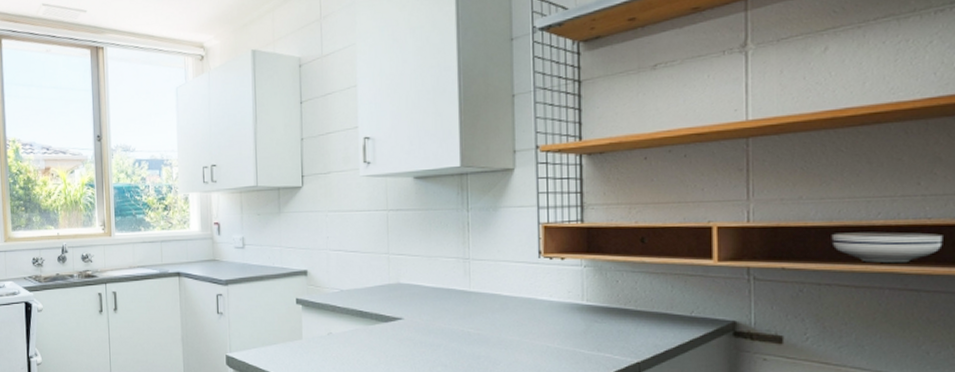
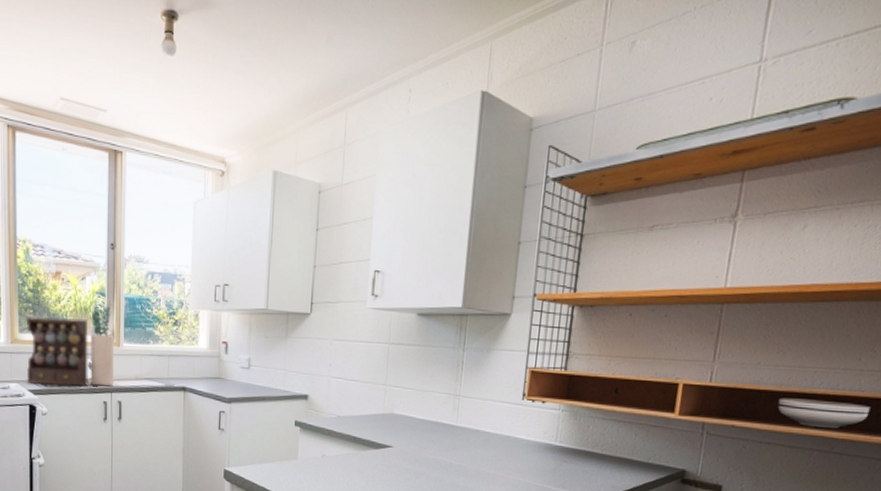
spice rack: none [18,212,82,280] -> present [26,317,88,386]
vase: none [81,192,107,278] -> present [90,301,114,387]

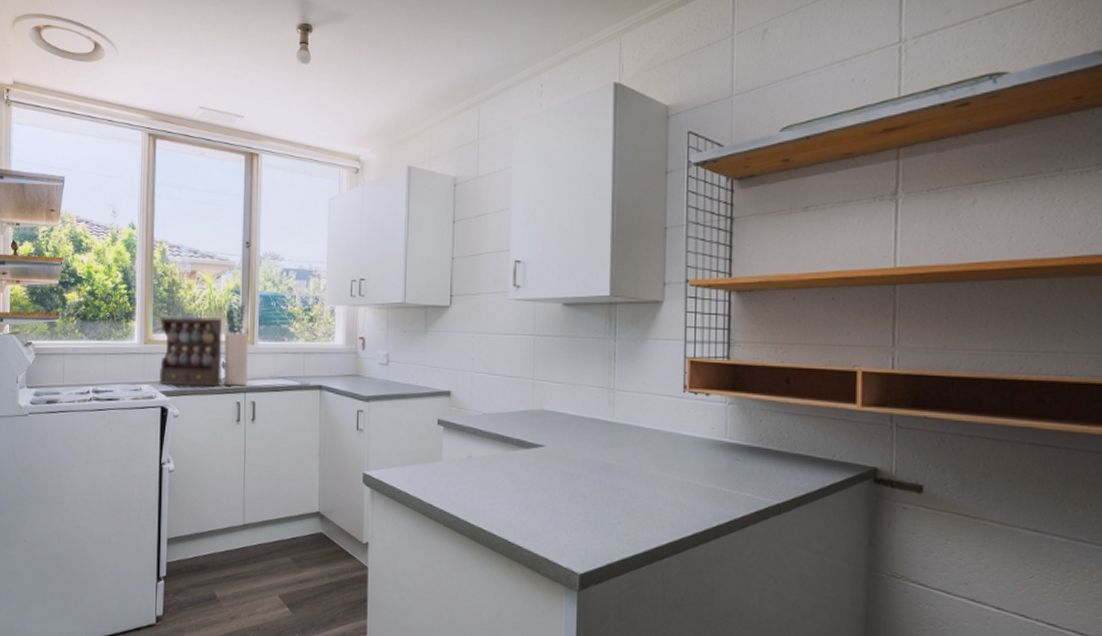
bowl: present [777,398,871,429] -> none [974,385,1083,419]

